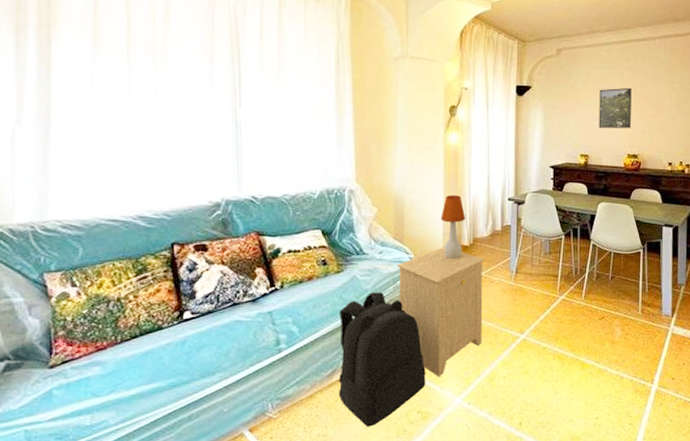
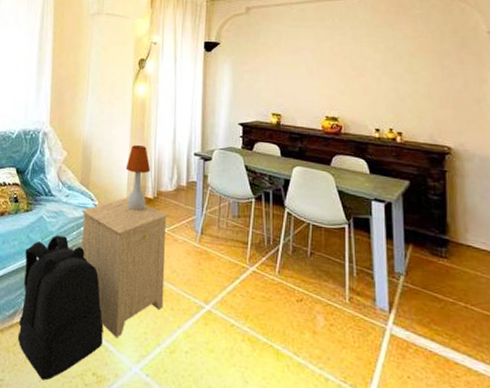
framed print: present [598,87,632,128] -> none [292,46,328,89]

